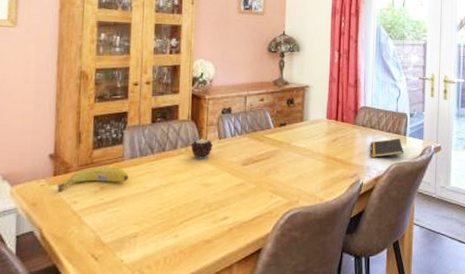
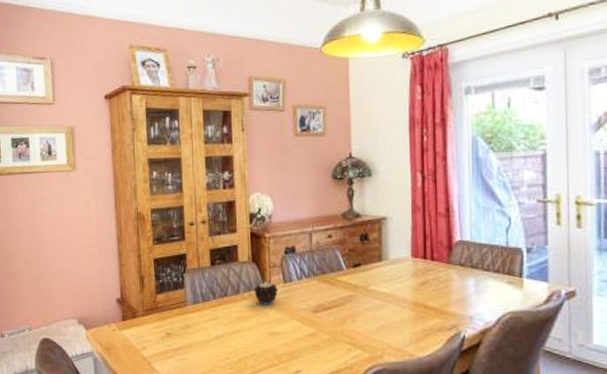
fruit: present [57,166,129,192] -> none [126,312,193,337]
notepad: present [370,138,404,158] -> none [472,280,521,305]

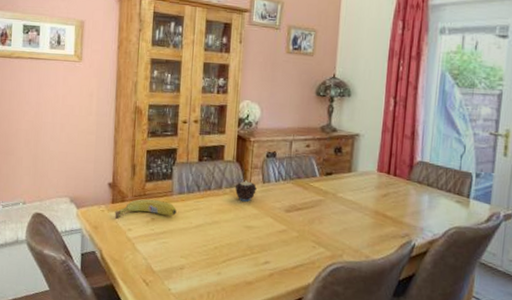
fruit: none [126,312,193,337] -> present [114,199,177,219]

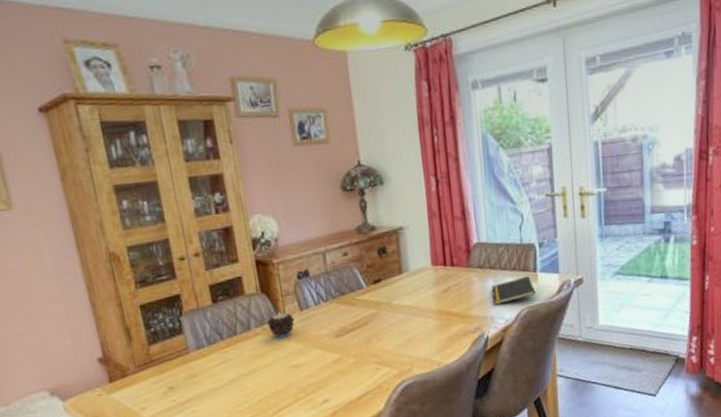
fruit: present [114,199,177,219] -> none [117,362,200,400]
notepad: none [424,199,466,219] -> present [491,276,536,305]

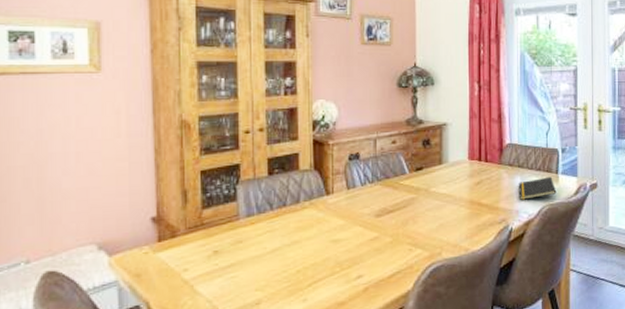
candle: present [266,312,295,339] -> none [315,189,341,213]

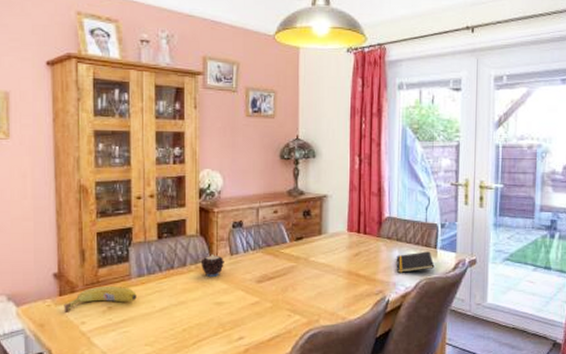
fruit: none [163,227,246,260] -> present [64,286,137,313]
candle: none [315,189,341,213] -> present [200,255,224,277]

